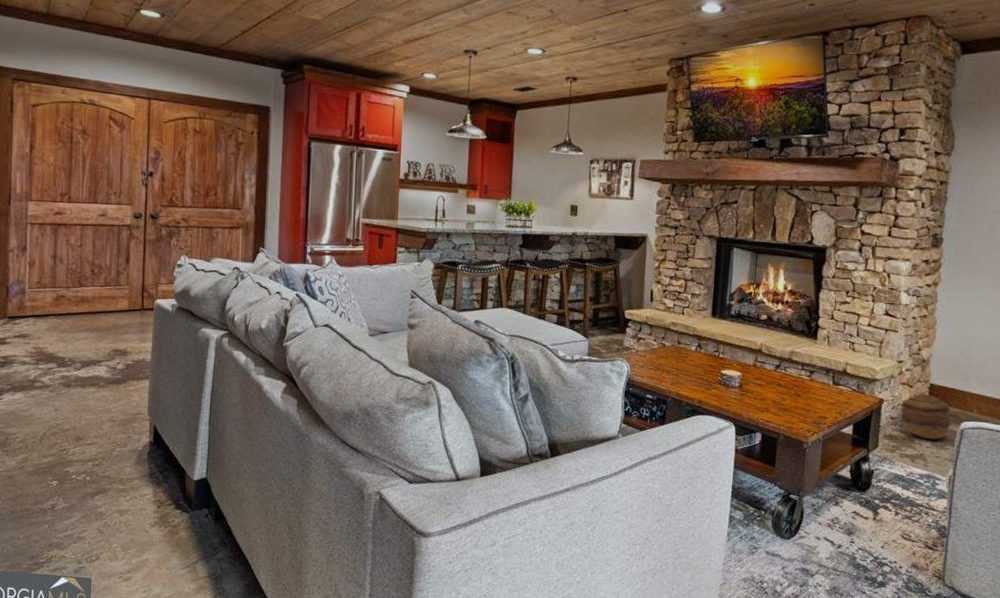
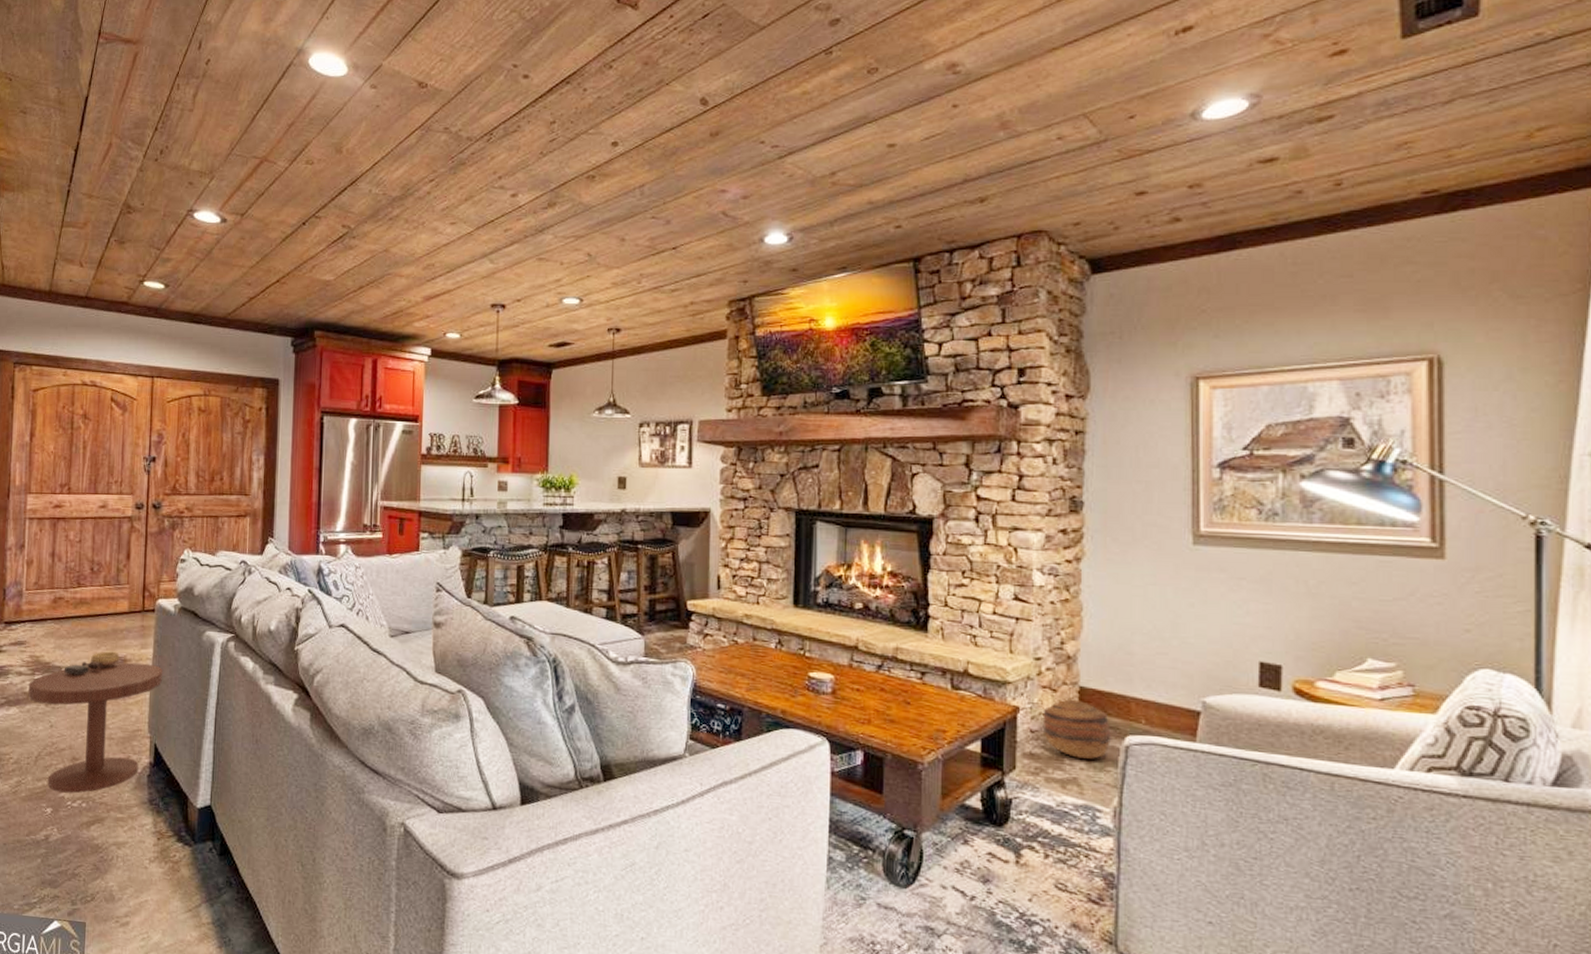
side table: none [33,344,161,535] -> present [28,651,162,871]

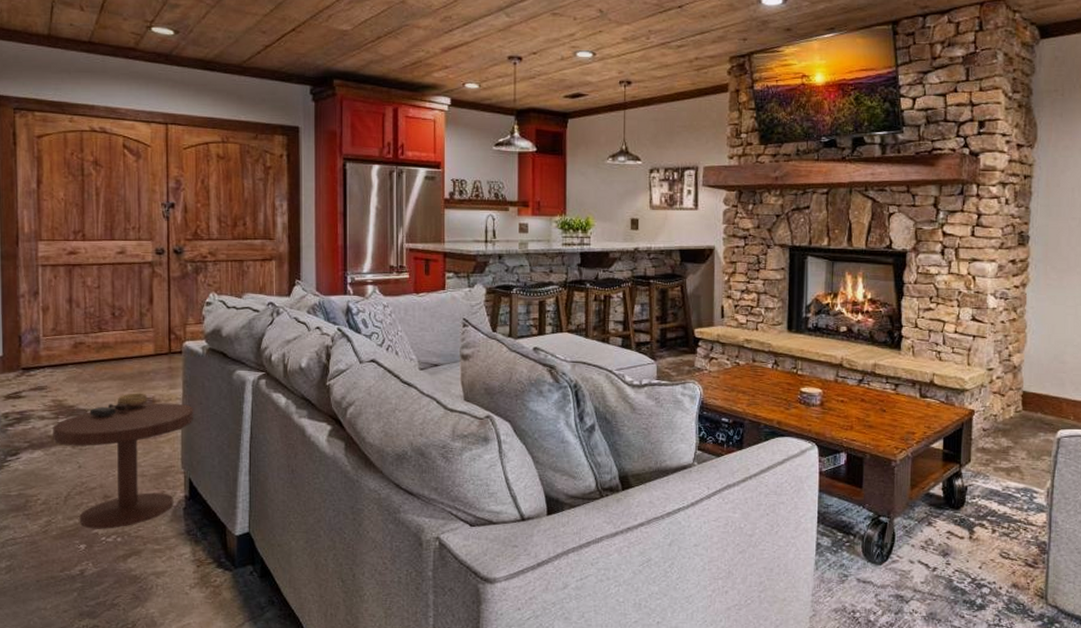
basket: present [1042,699,1111,759] -> none [993,402,1046,450]

